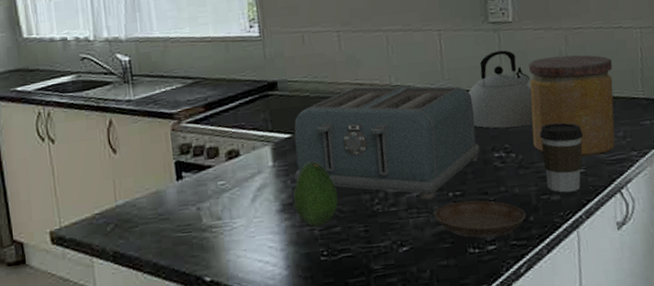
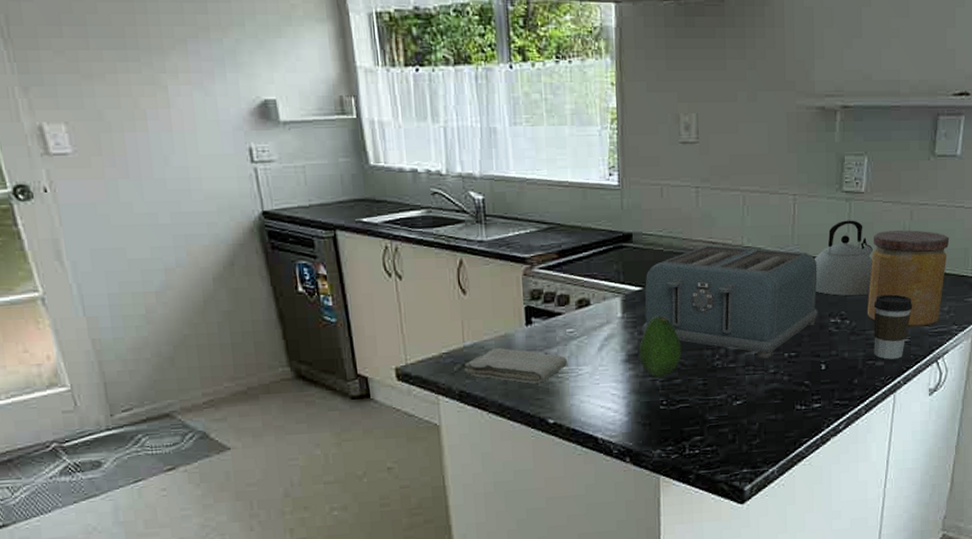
washcloth: none [117,204,221,240] -> present [464,347,568,384]
saucer: present [434,200,526,239] -> none [769,361,851,398]

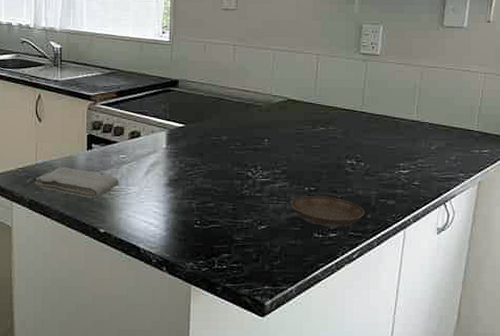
fruit: present [639,316,682,377] -> none [179,149,216,200]
toaster: present [642,245,818,359] -> none [182,93,336,191]
saucer: none [769,361,851,398] -> present [291,195,365,228]
kettle: present [815,220,873,296] -> none [334,77,386,141]
jar: present [867,230,950,327] -> none [380,88,457,172]
coffee cup: present [873,294,913,359] -> none [386,142,423,199]

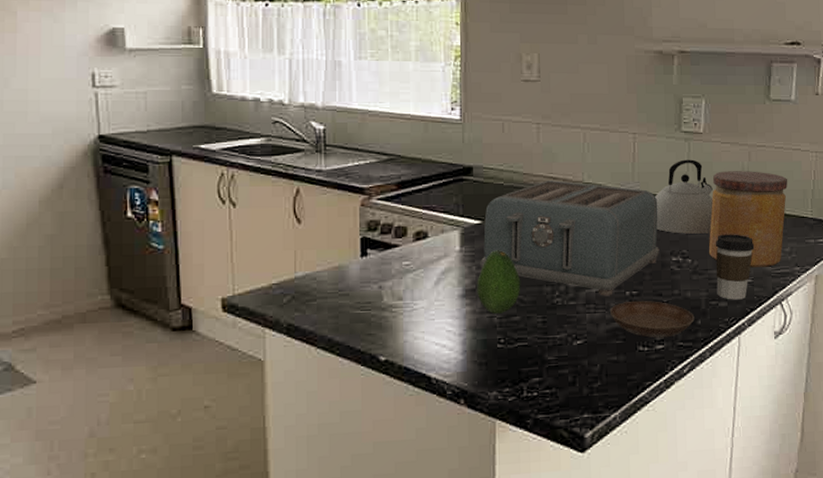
washcloth: present [35,166,119,198] -> none [295,279,403,318]
fruit: none [179,149,216,200] -> present [477,250,521,314]
toaster: none [182,93,336,191] -> present [480,180,660,296]
kettle: none [334,77,386,141] -> present [655,159,713,234]
jar: none [380,88,457,172] -> present [708,171,788,268]
coffee cup: none [386,142,423,199] -> present [715,234,755,300]

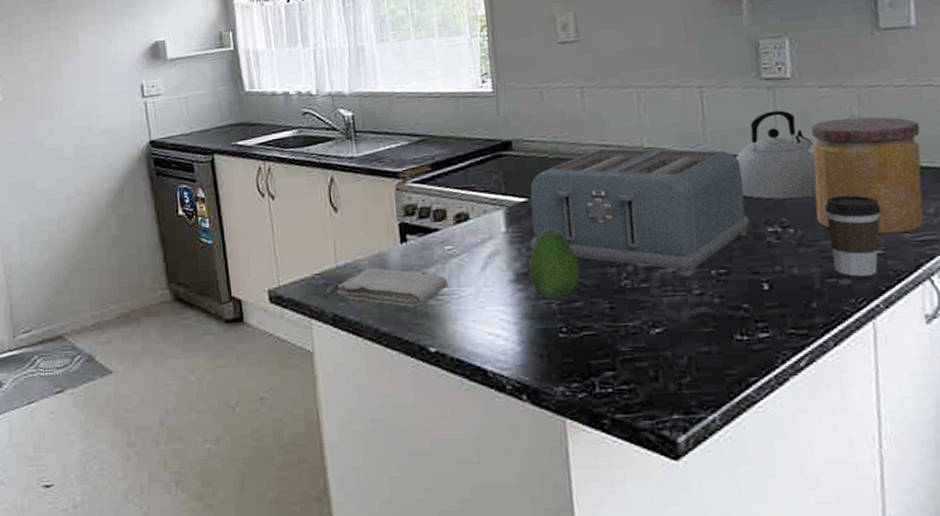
washcloth: none [295,279,403,318] -> present [337,267,448,307]
saucer: present [610,300,695,338] -> none [693,280,808,325]

